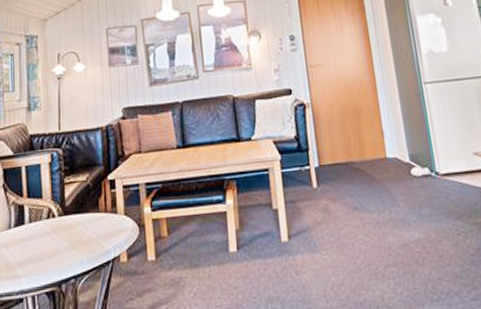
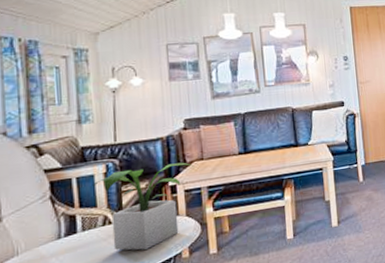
potted plant: none [39,155,133,249] -> present [93,162,195,251]

